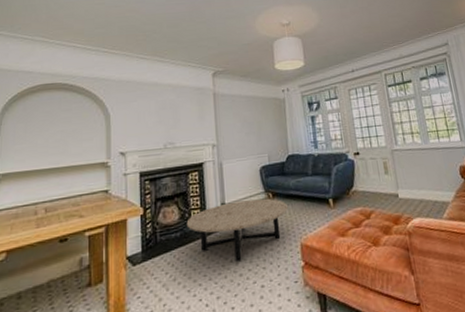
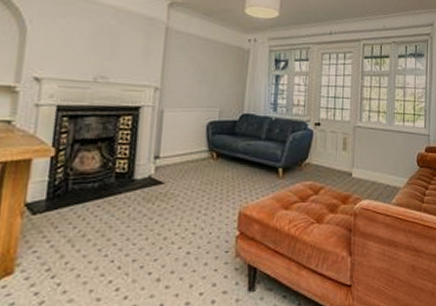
coffee table: present [186,198,288,262] -> none [108,157,232,223]

